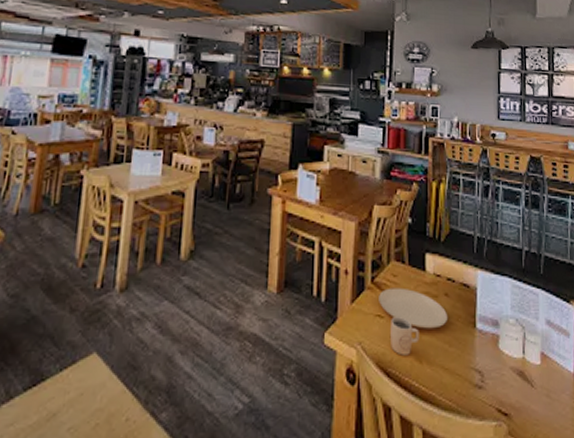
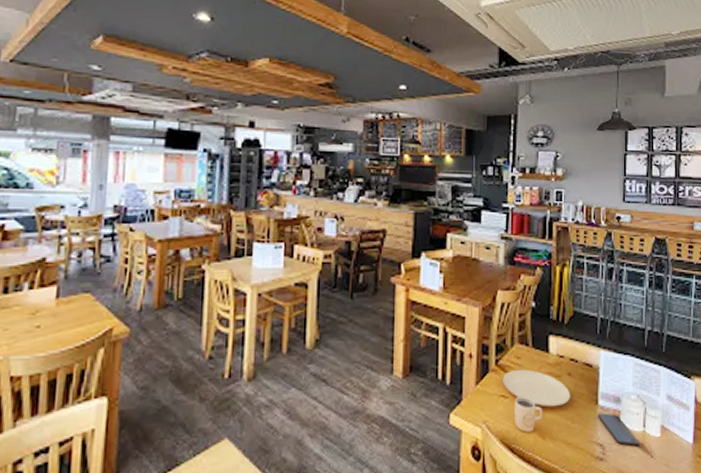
smartphone: none [475,337,519,375] -> present [597,413,640,447]

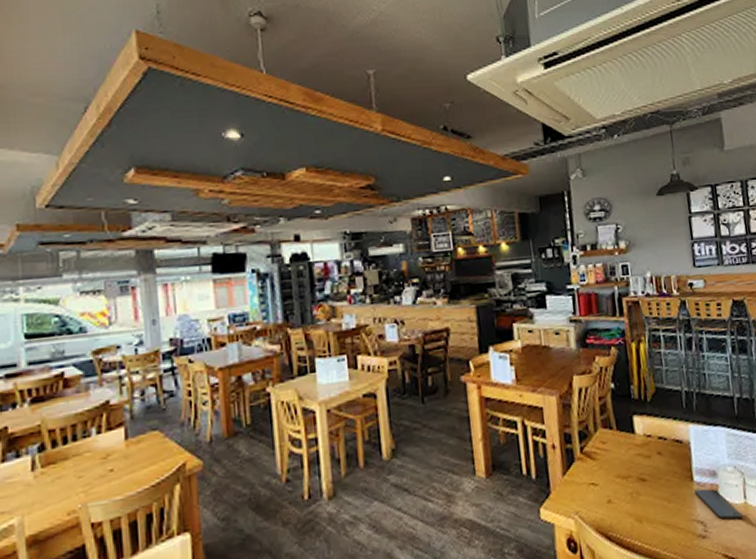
plate: present [503,369,571,408] -> none [590,453,664,491]
mug: present [513,397,543,433] -> none [605,482,637,519]

